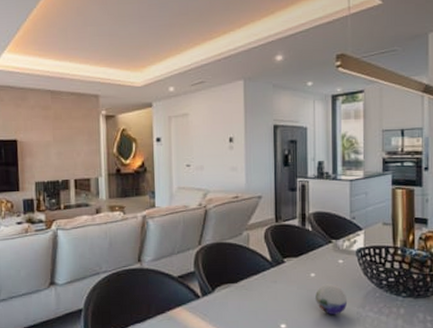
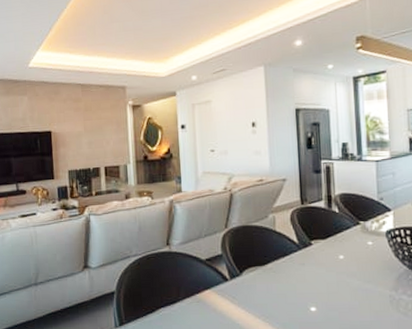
decorative orb: present [315,284,348,315] -> none [345,266,379,298]

